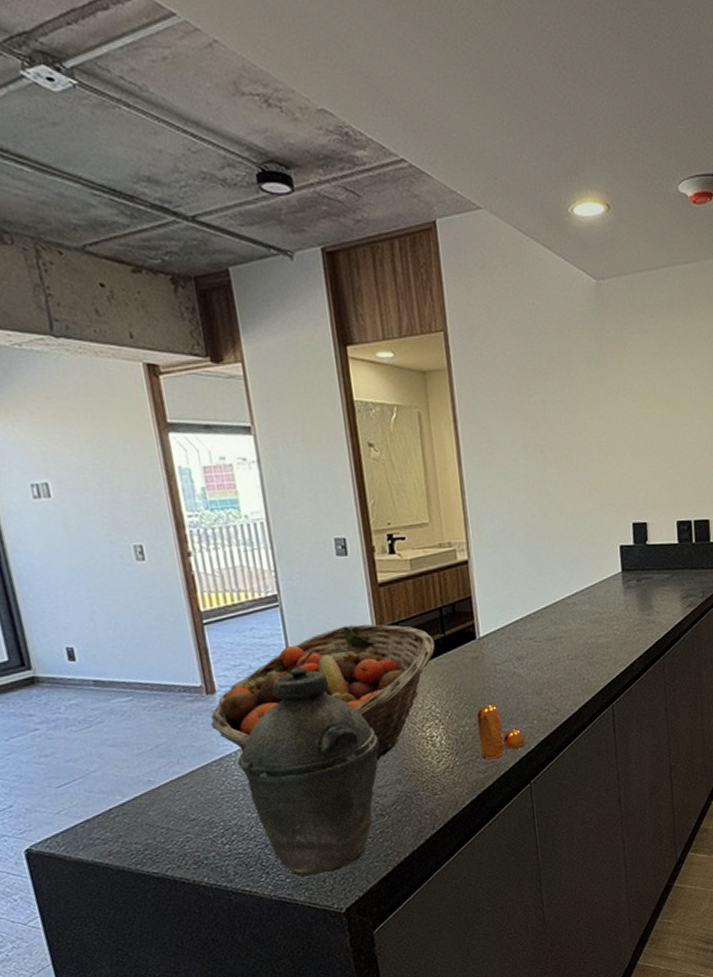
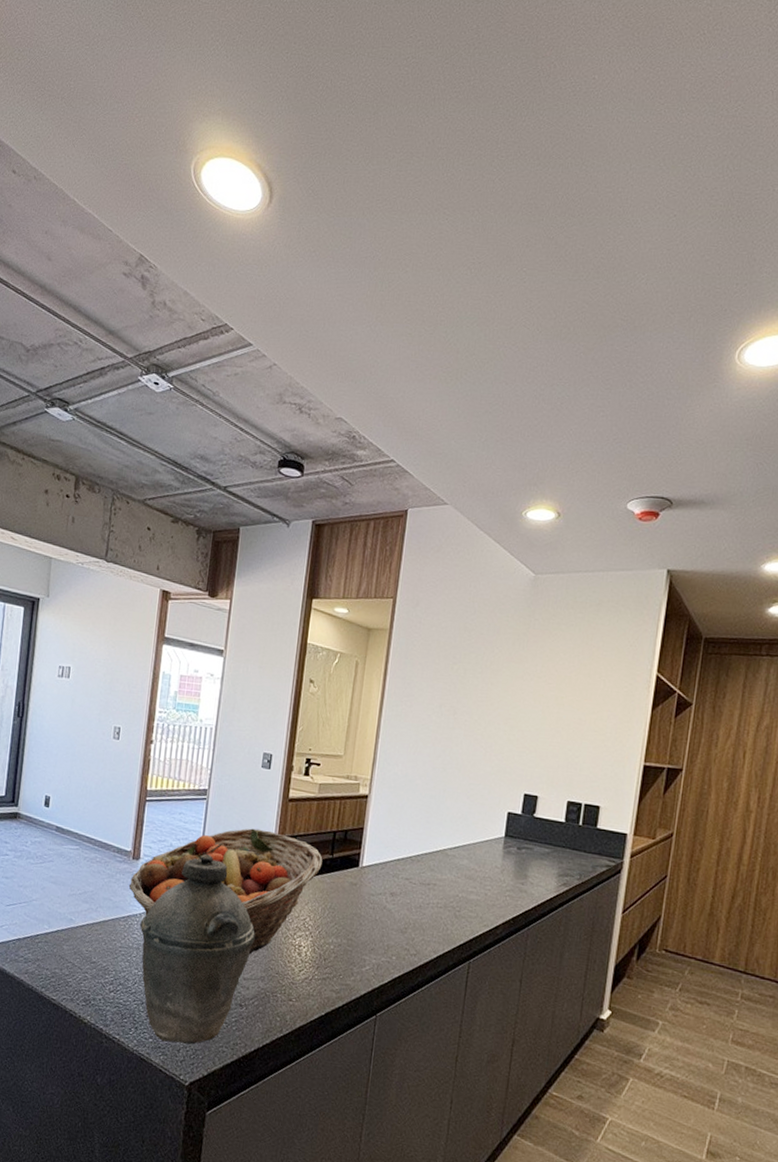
pepper shaker: present [476,704,525,760] -> none [338,929,381,983]

